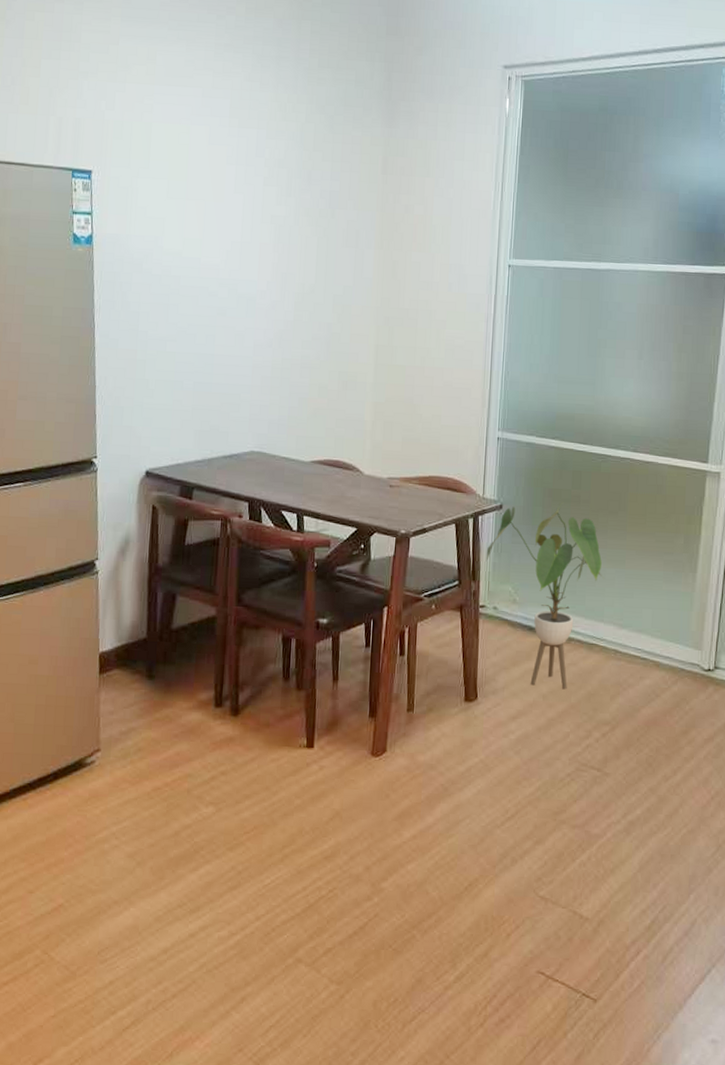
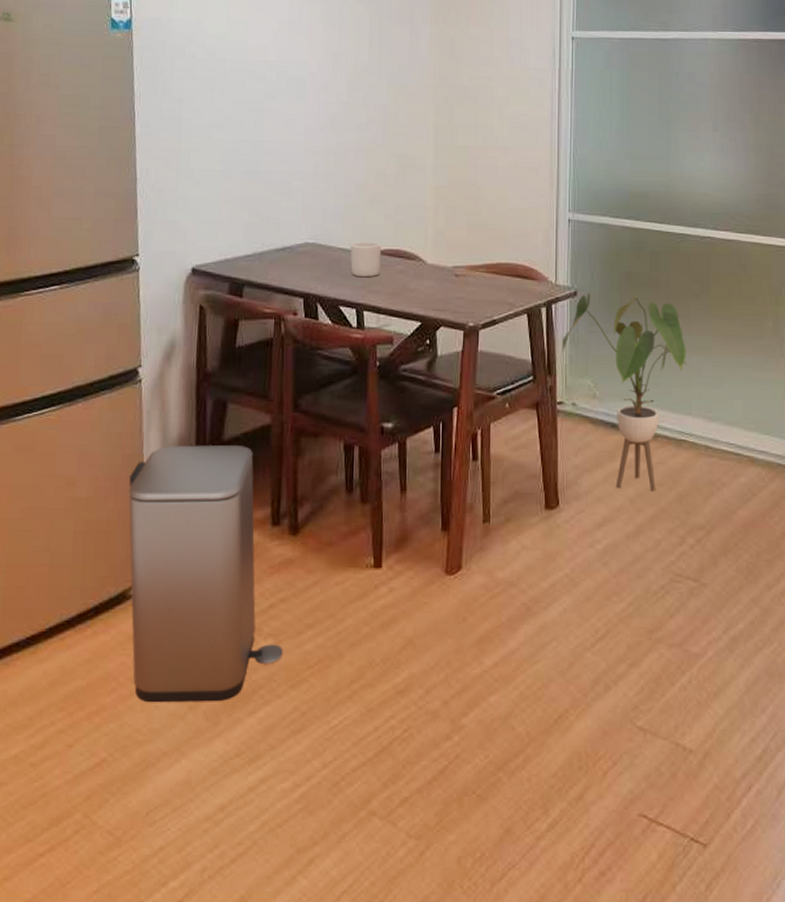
pedal bin: none [85,632,223,859] -> present [128,444,283,702]
mug: none [292,450,322,485] -> present [350,240,381,278]

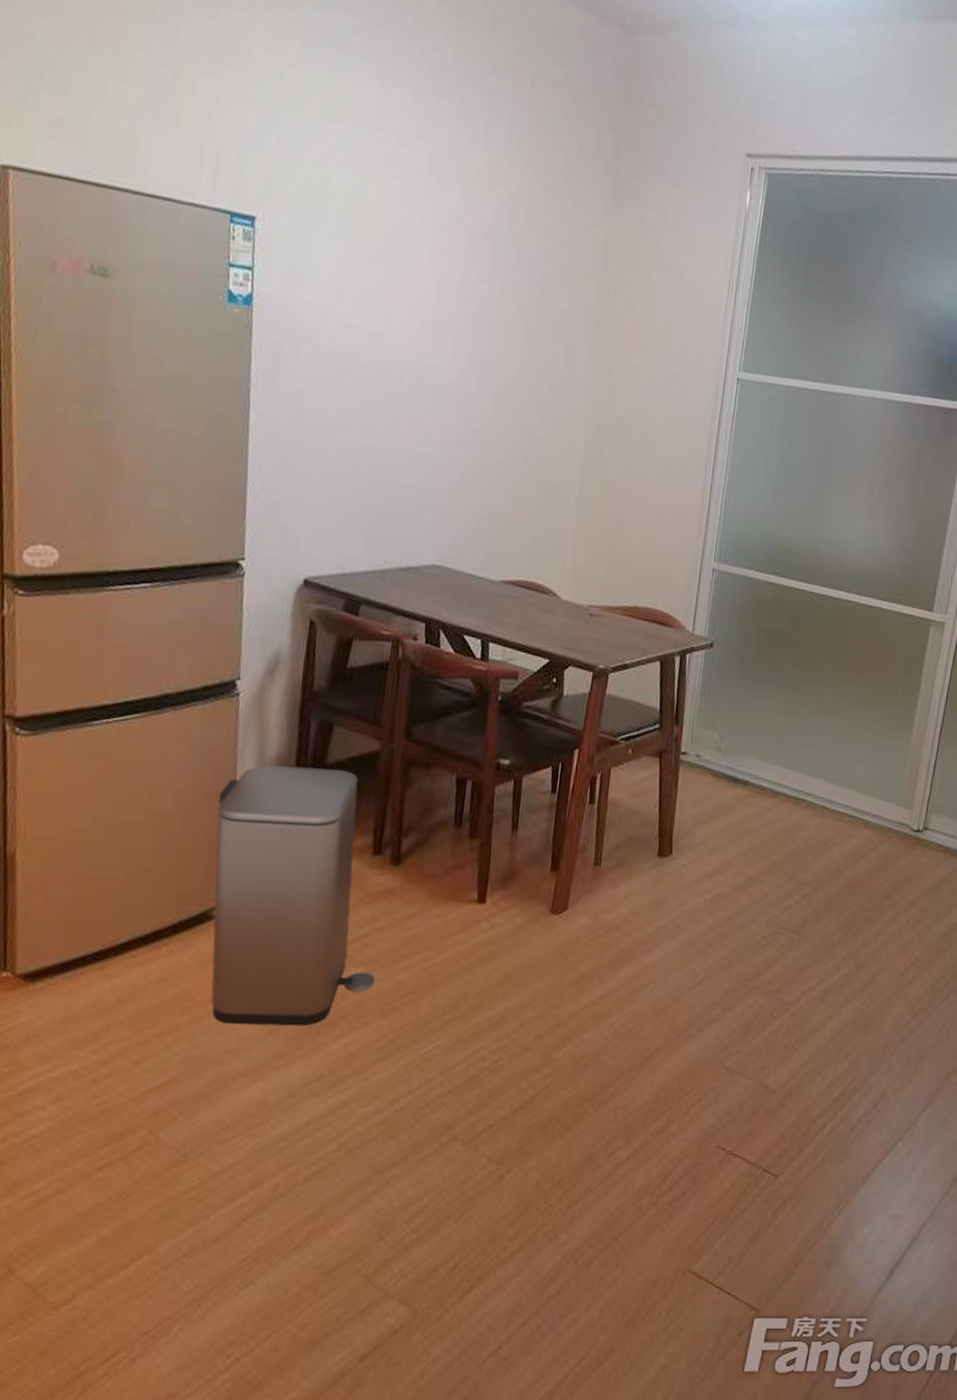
mug: present [350,240,381,278] -> none [479,568,514,608]
house plant: present [563,286,690,490] -> none [692,644,817,846]

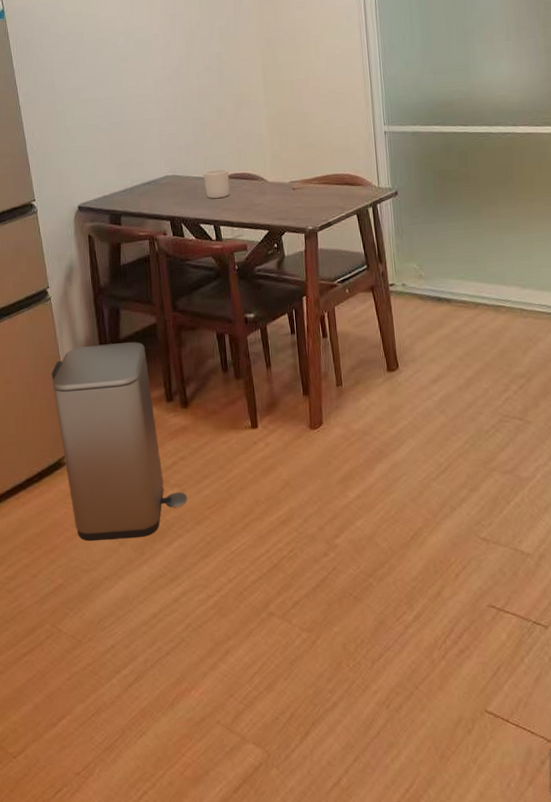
mug: none [479,568,514,608] -> present [203,168,230,199]

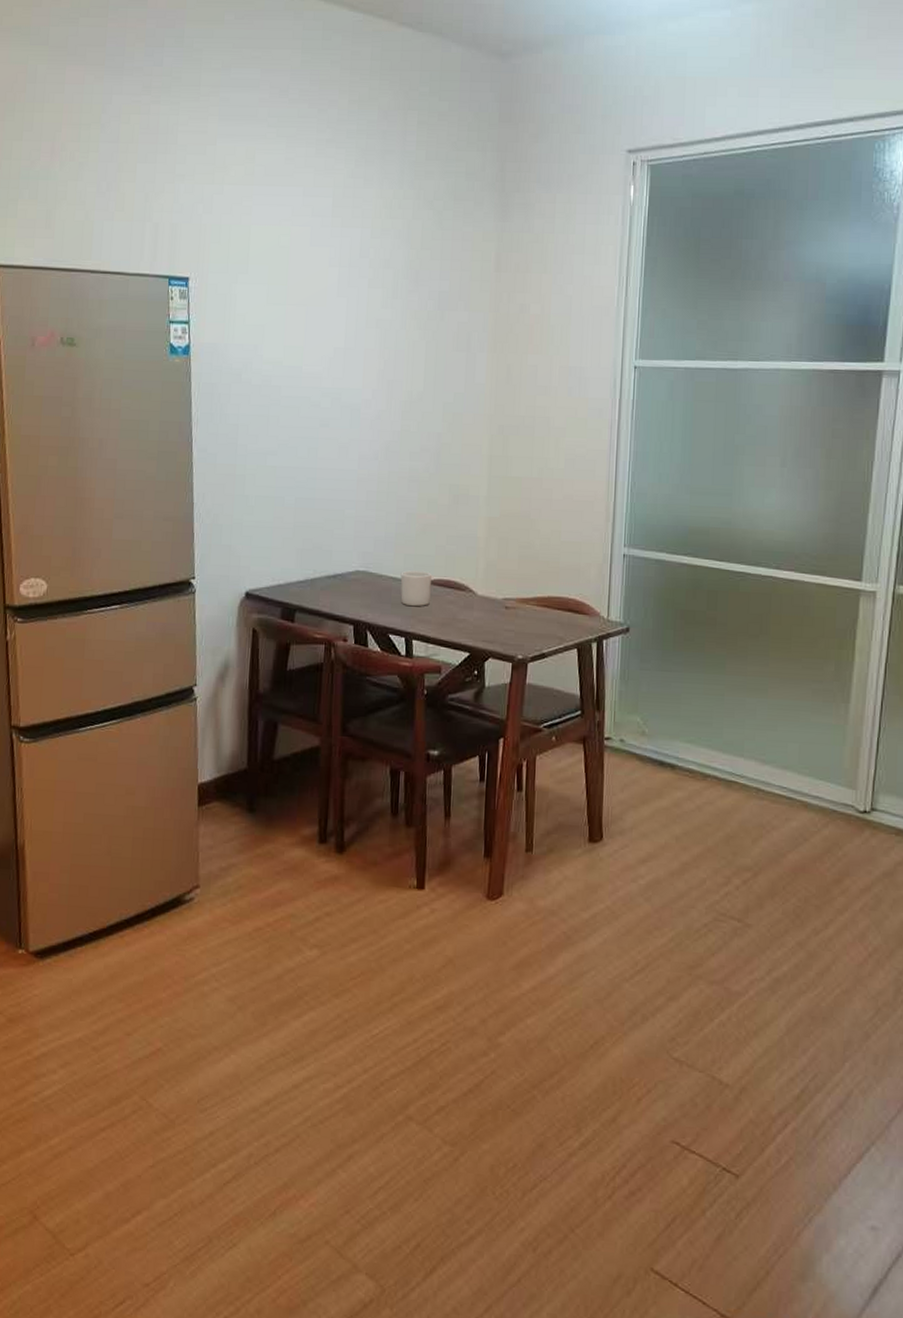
pedal bin: present [51,341,187,541] -> none [183,762,327,1004]

